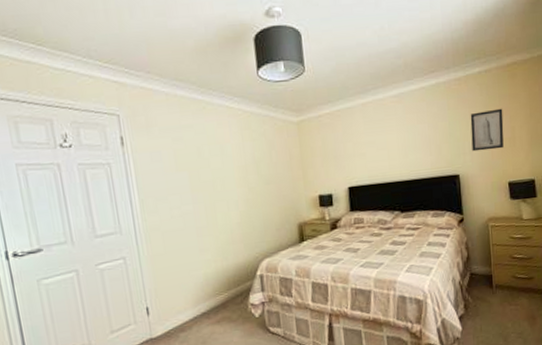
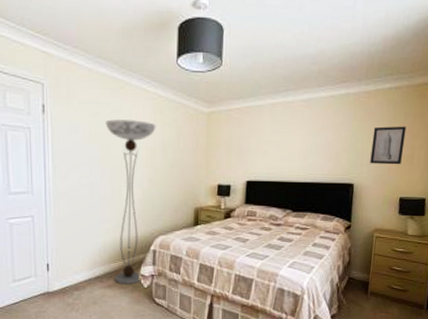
floor lamp: none [190,139,252,318] -> present [105,119,156,285]

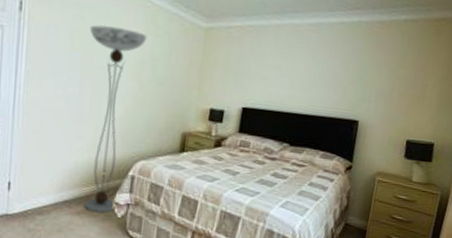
wall art: present [370,126,407,165] -> none [378,60,420,105]

